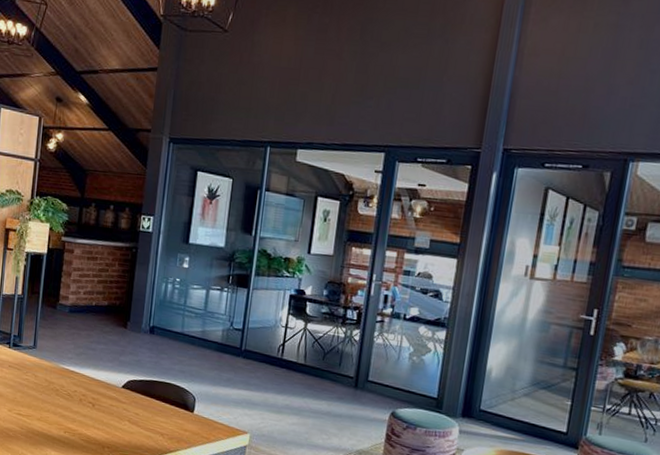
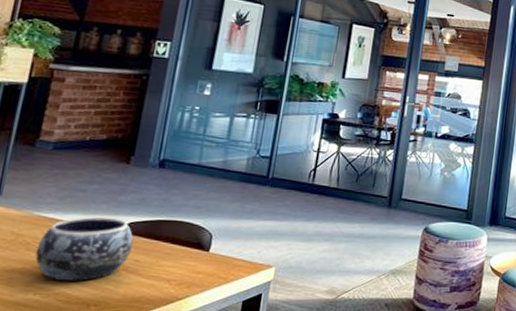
decorative bowl: none [63,372,133,426] -> present [35,217,134,282]

